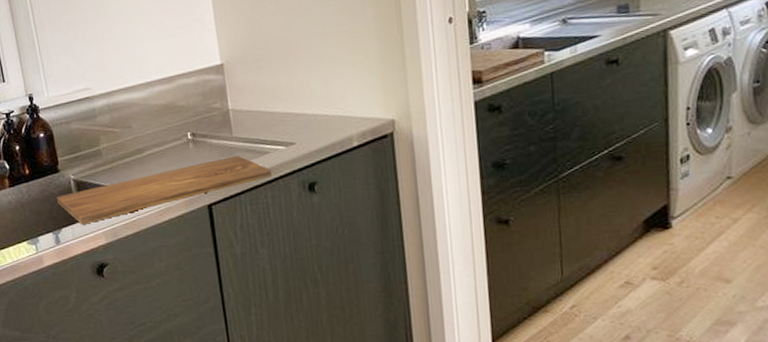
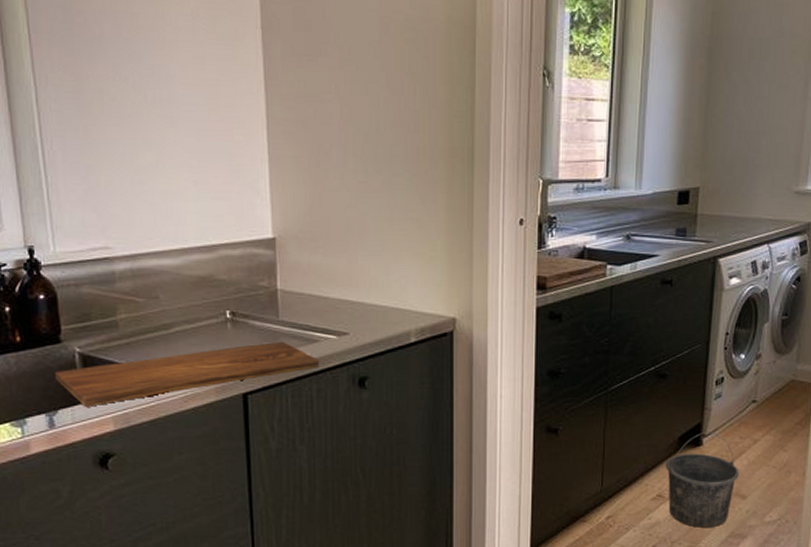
bucket: none [630,212,719,315] -> present [665,431,739,528]

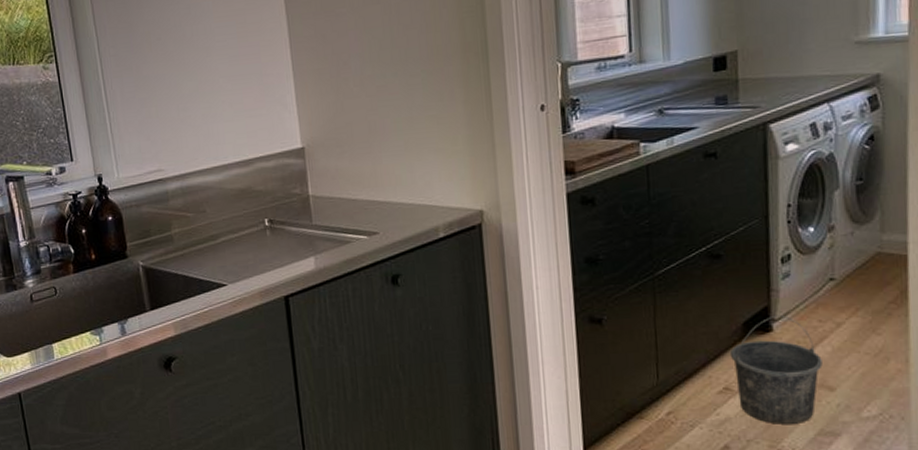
cutting board: present [55,341,319,407] -> none [124,244,353,315]

